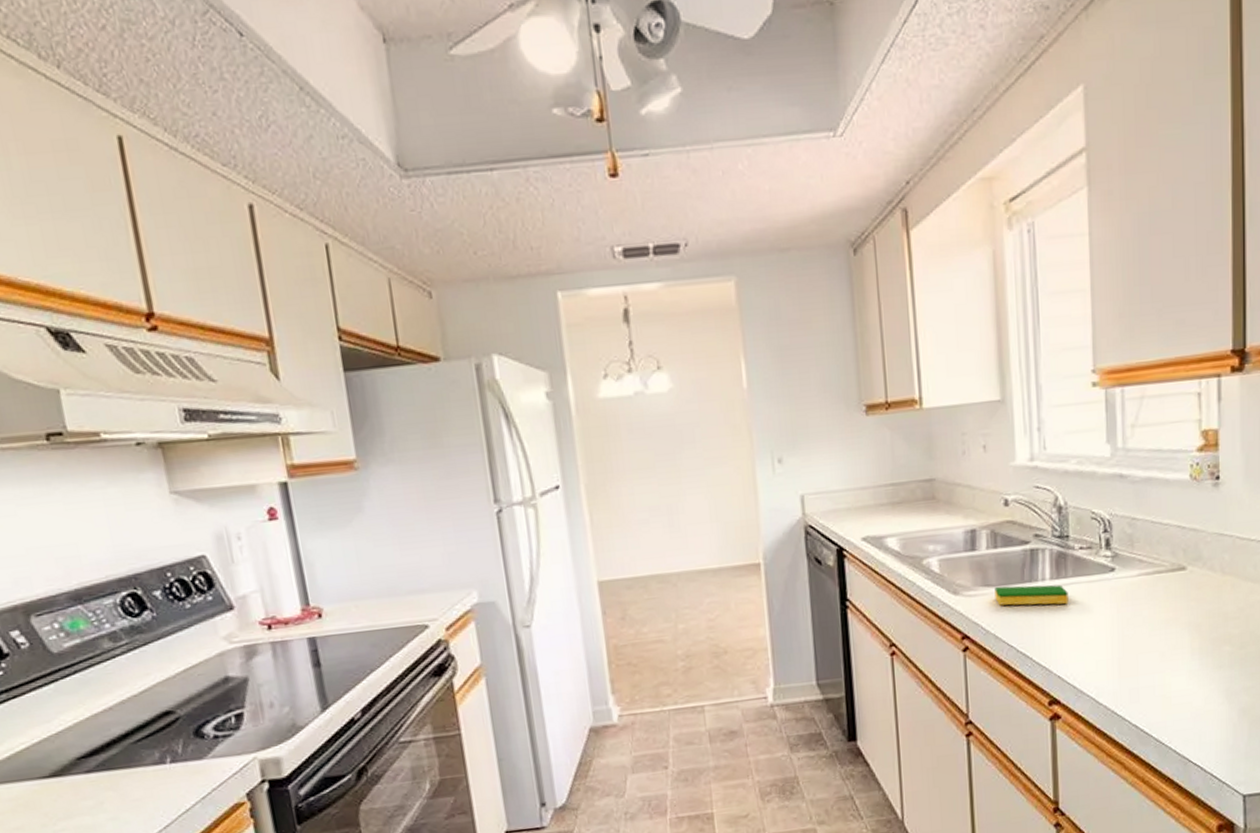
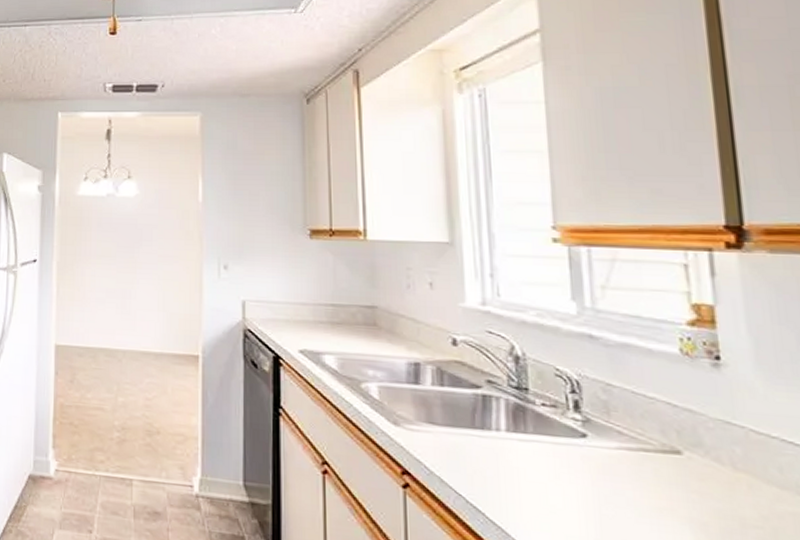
dish sponge: present [994,584,1069,606] -> none [440,426,529,463]

